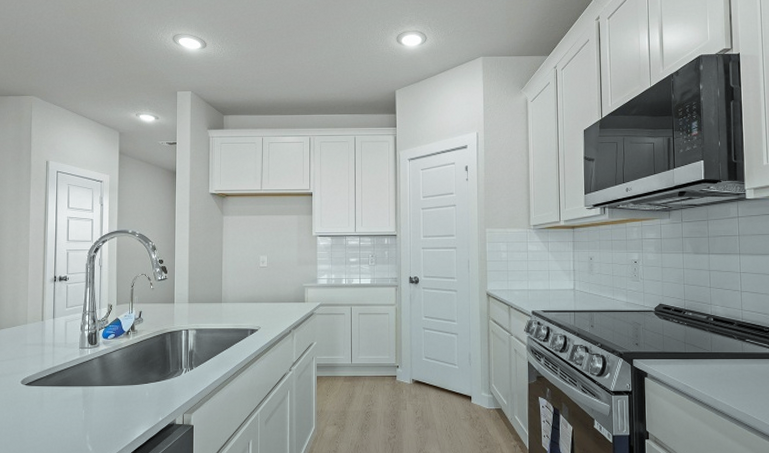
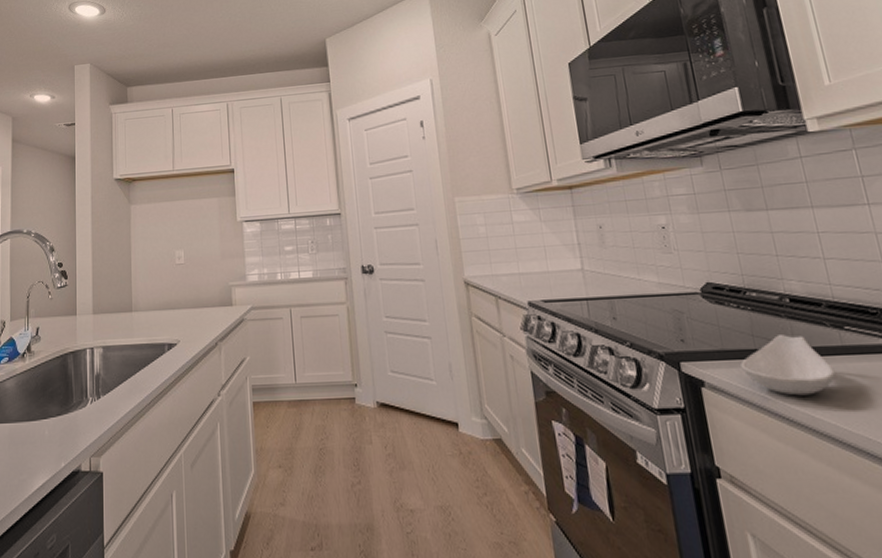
spoon rest: none [674,343,735,385] -> present [740,335,836,396]

